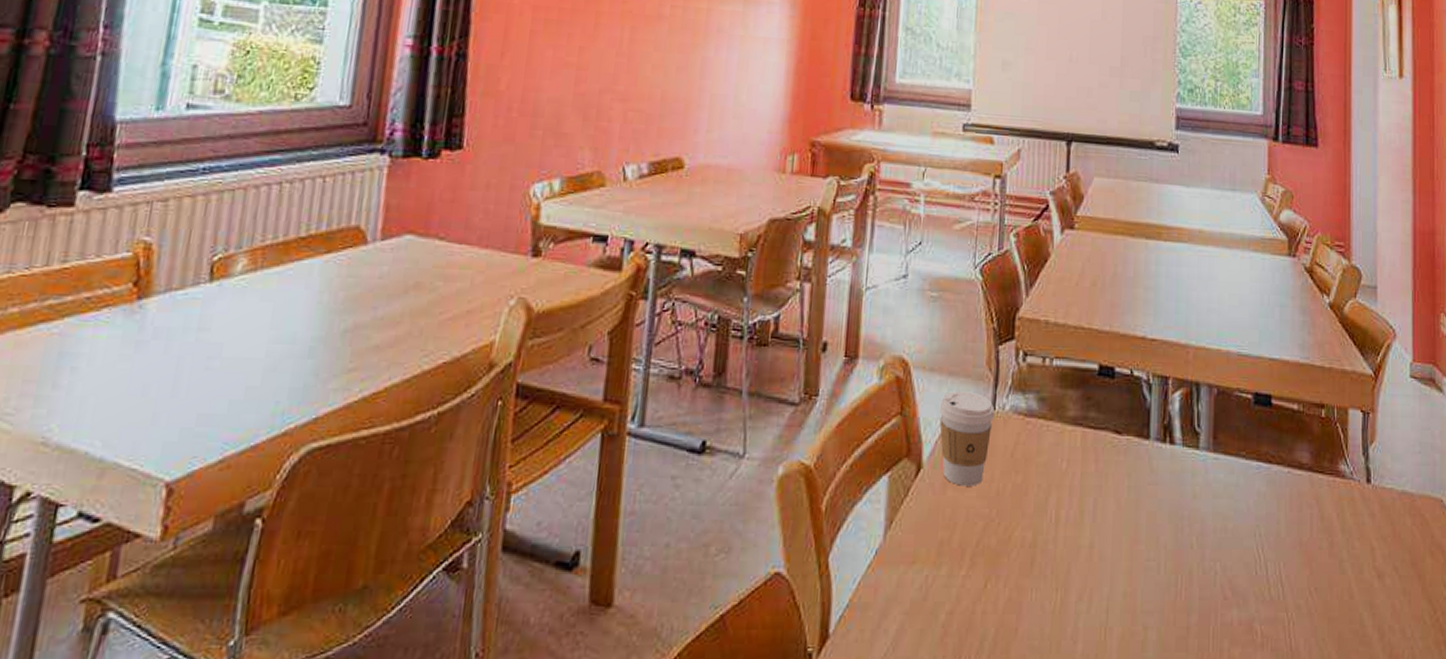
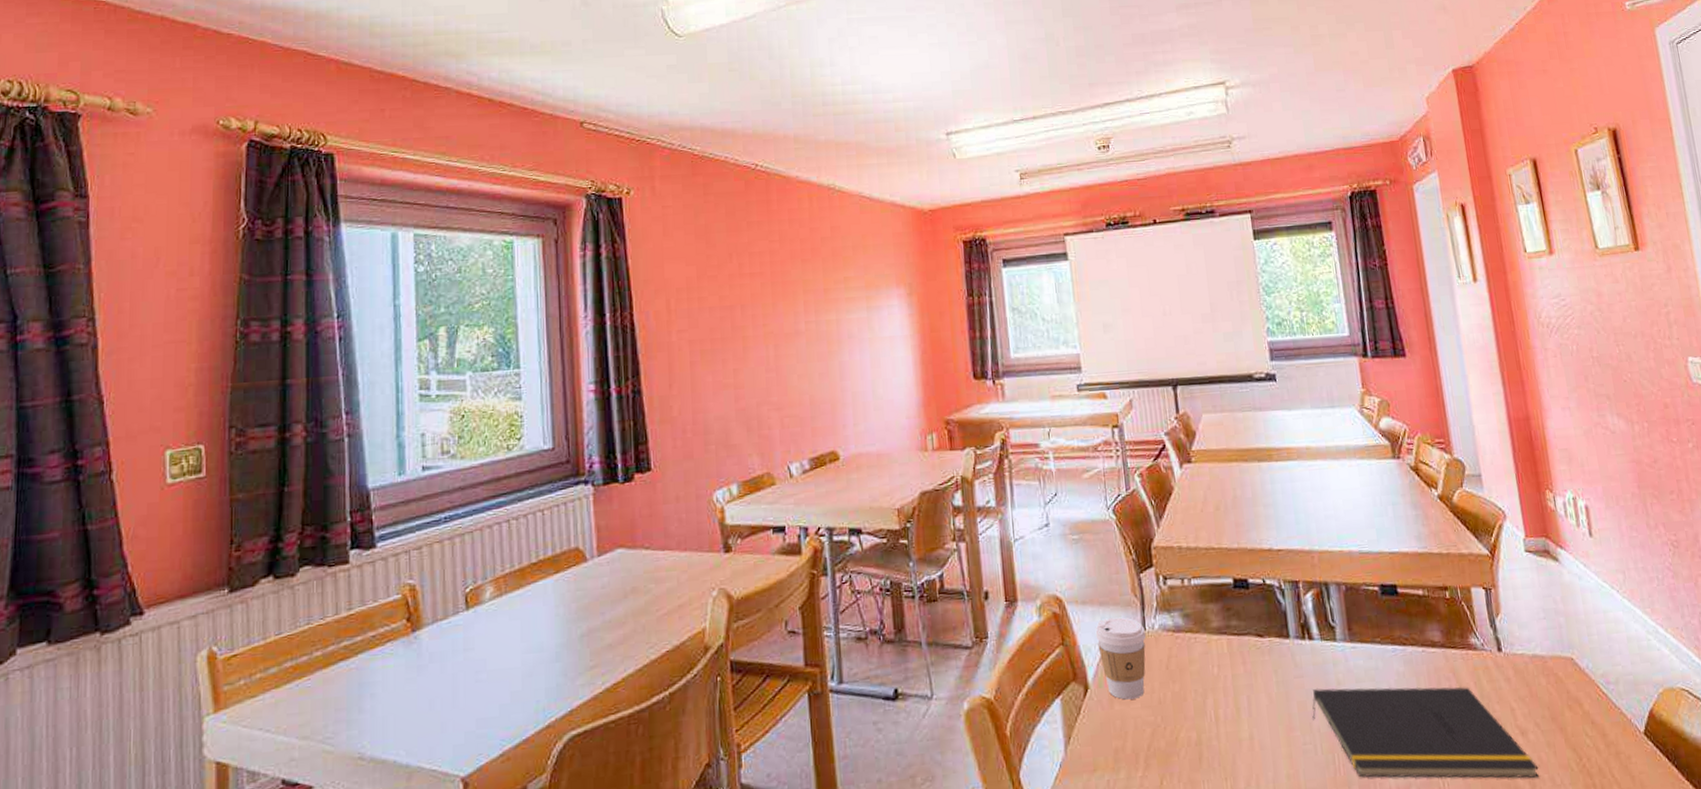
notepad: none [1161,500,1390,628] -> present [1312,686,1539,779]

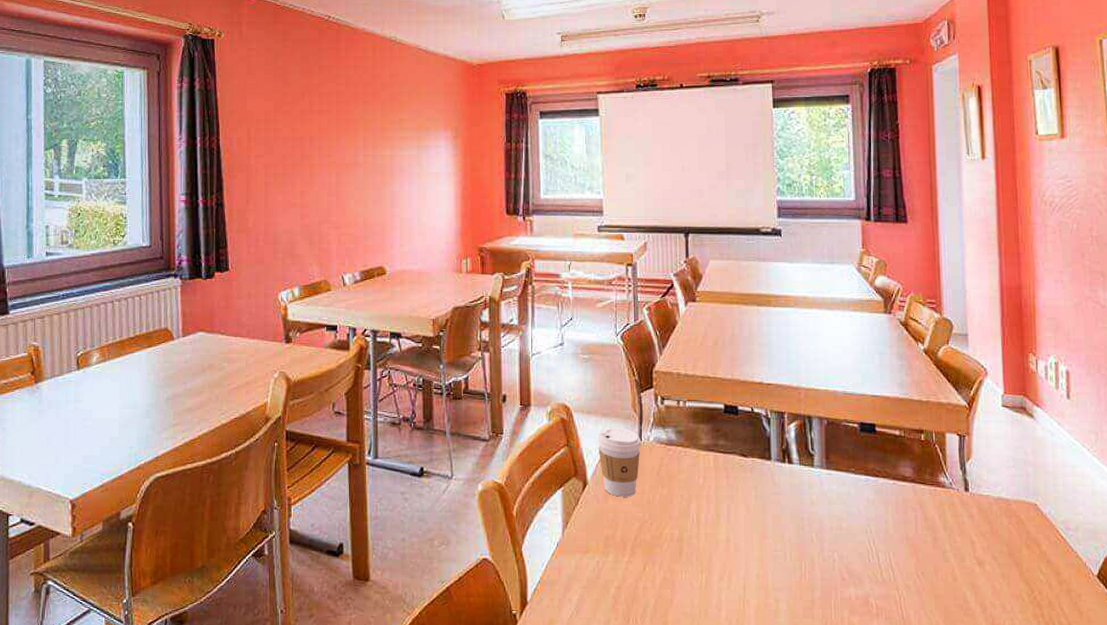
notepad: present [1312,686,1539,779] -> none [785,506,991,603]

